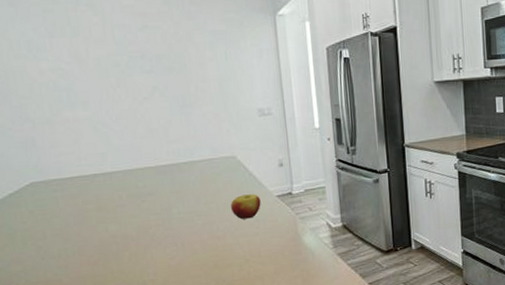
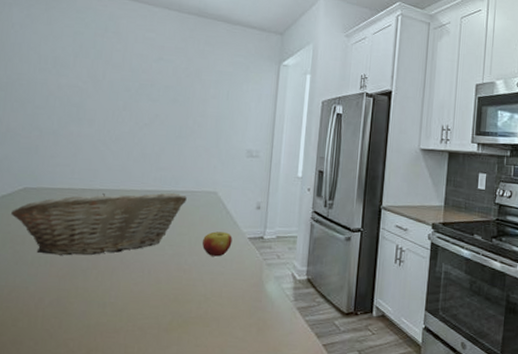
fruit basket: none [23,163,206,245] -> present [11,192,187,256]

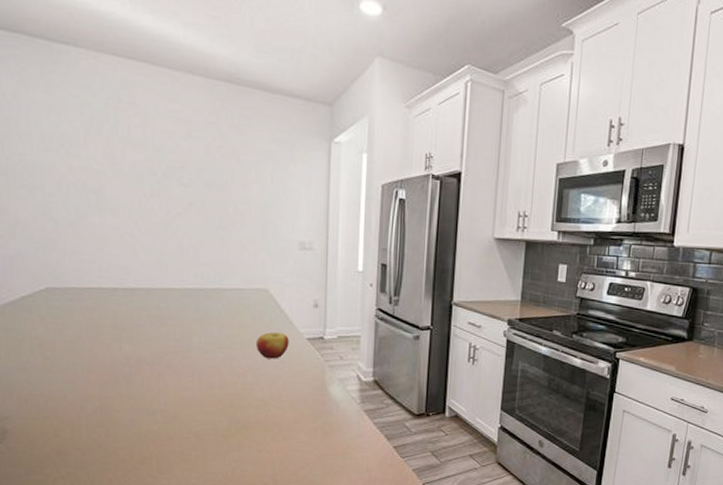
fruit basket: present [11,192,187,256] -> none [35,290,234,361]

